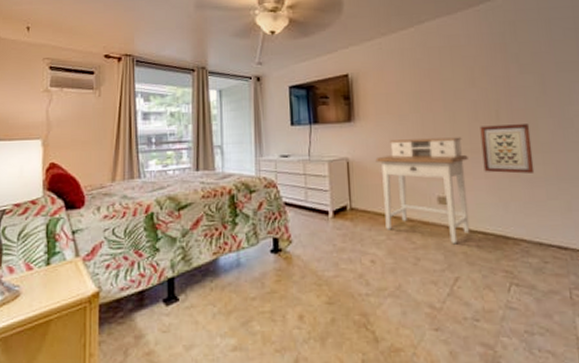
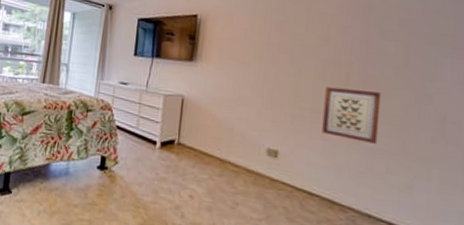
desk: present [375,137,470,243] -> none [209,85,307,197]

